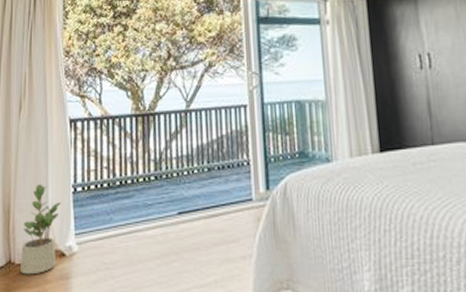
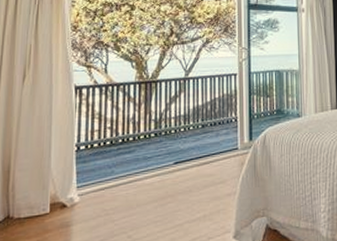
potted plant: present [20,184,61,275] -> none [19,144,64,227]

